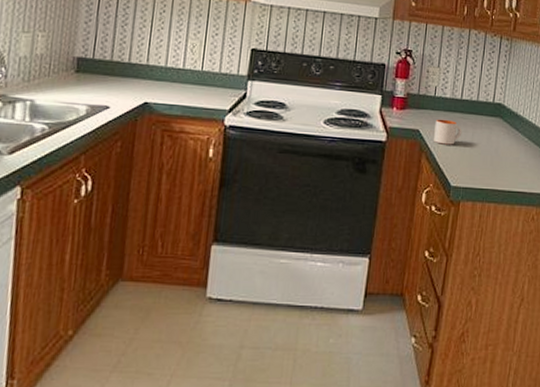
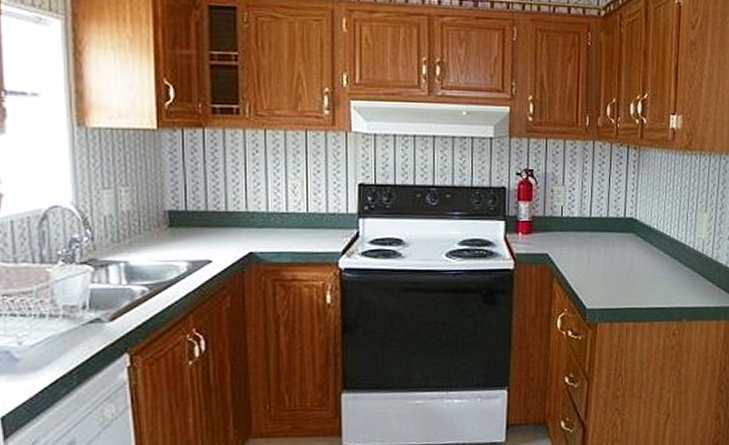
mug: present [434,119,462,145] -> none [564,240,594,267]

